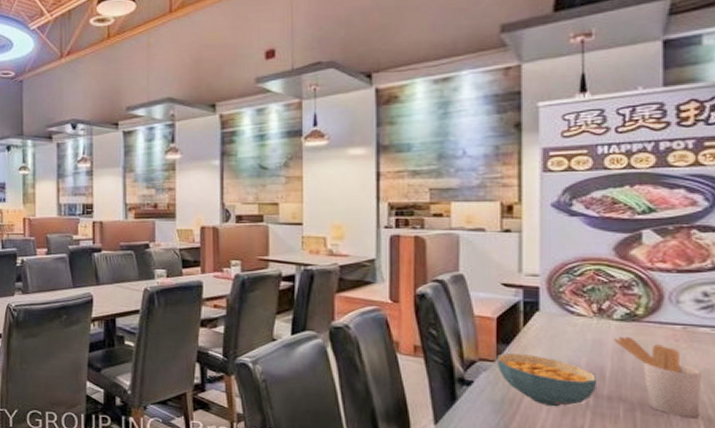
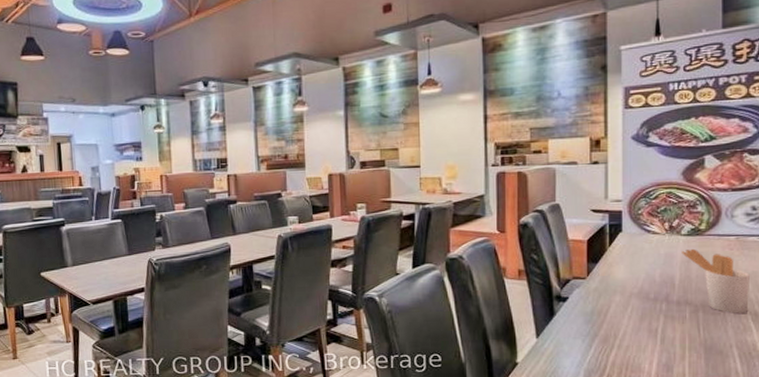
cereal bowl: present [496,353,598,407] -> none [587,270,669,314]

